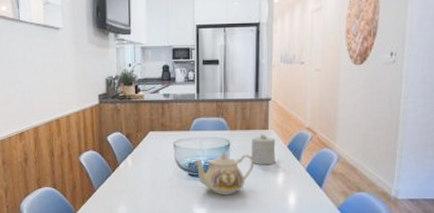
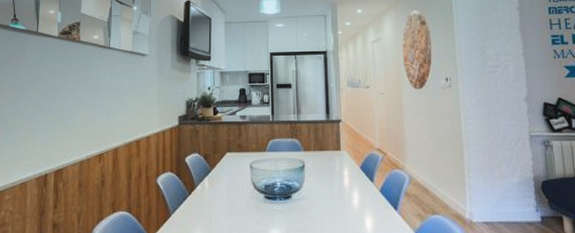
teapot: present [195,151,254,196] -> none [271,172,329,220]
candle: present [251,133,276,165] -> none [325,154,350,187]

